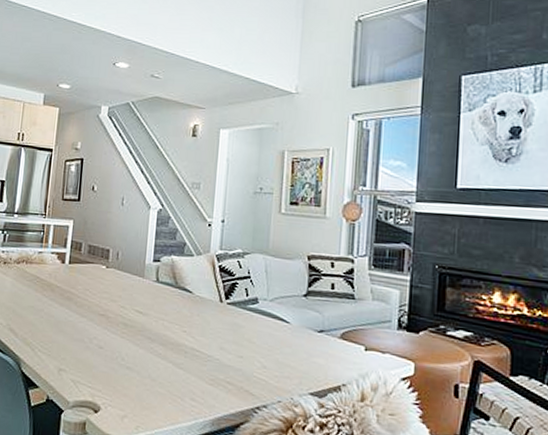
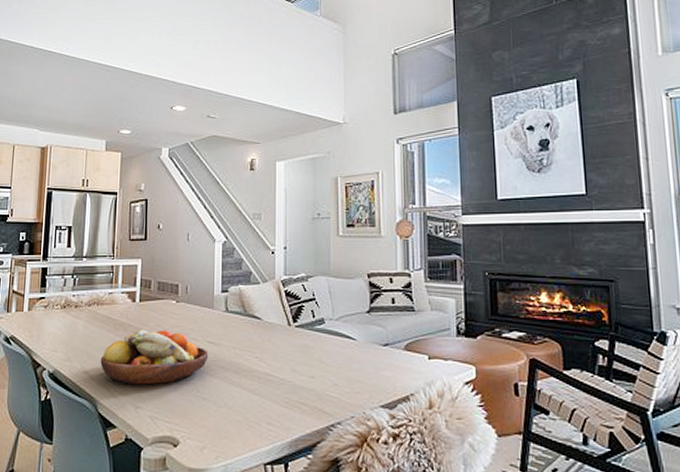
fruit bowl: none [26,291,136,349] -> present [100,329,209,385]

